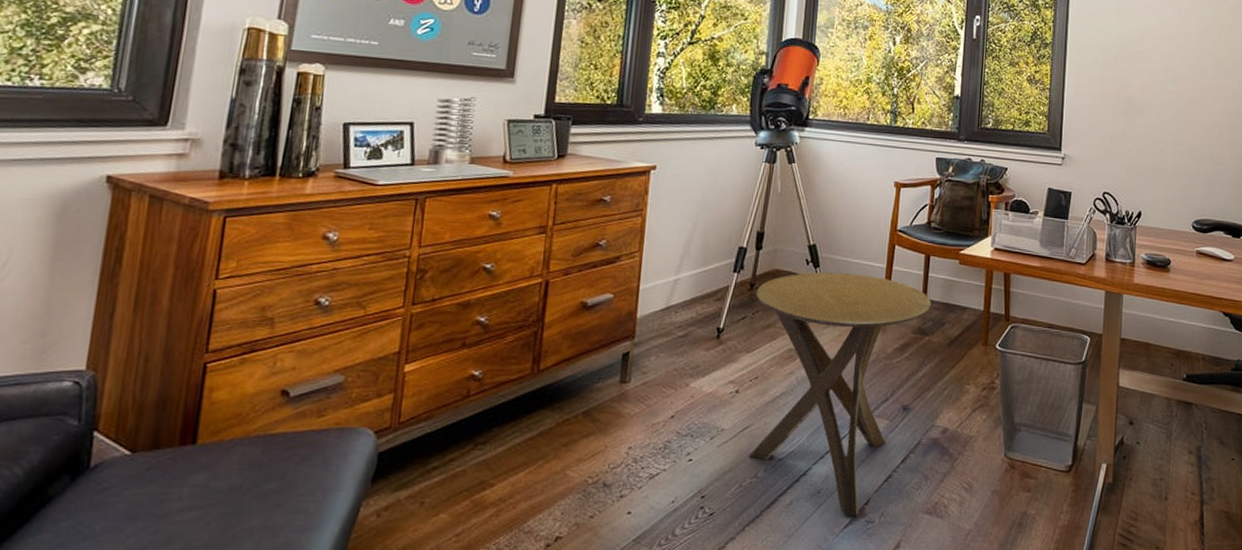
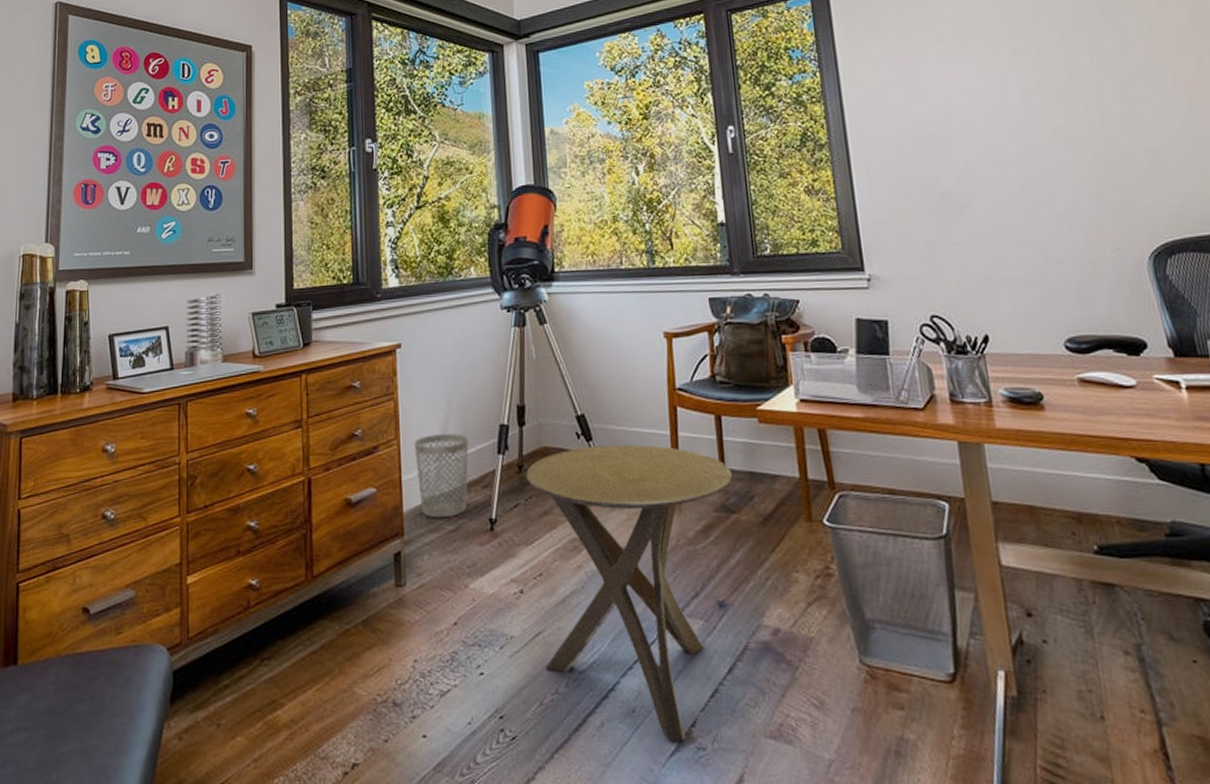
wastebasket: none [654,250,709,325] -> present [413,434,469,518]

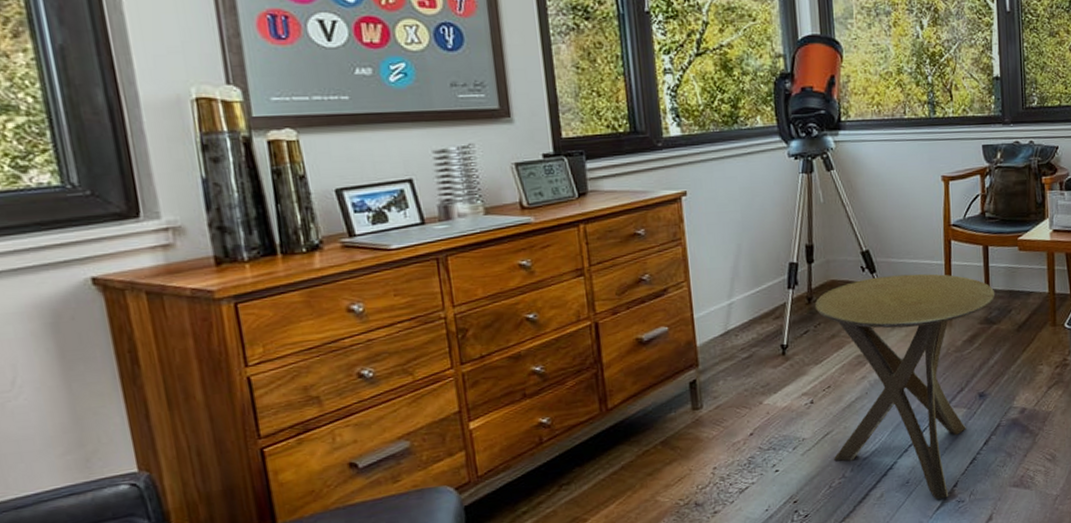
wastebasket: present [413,434,469,518] -> none [704,273,760,349]

